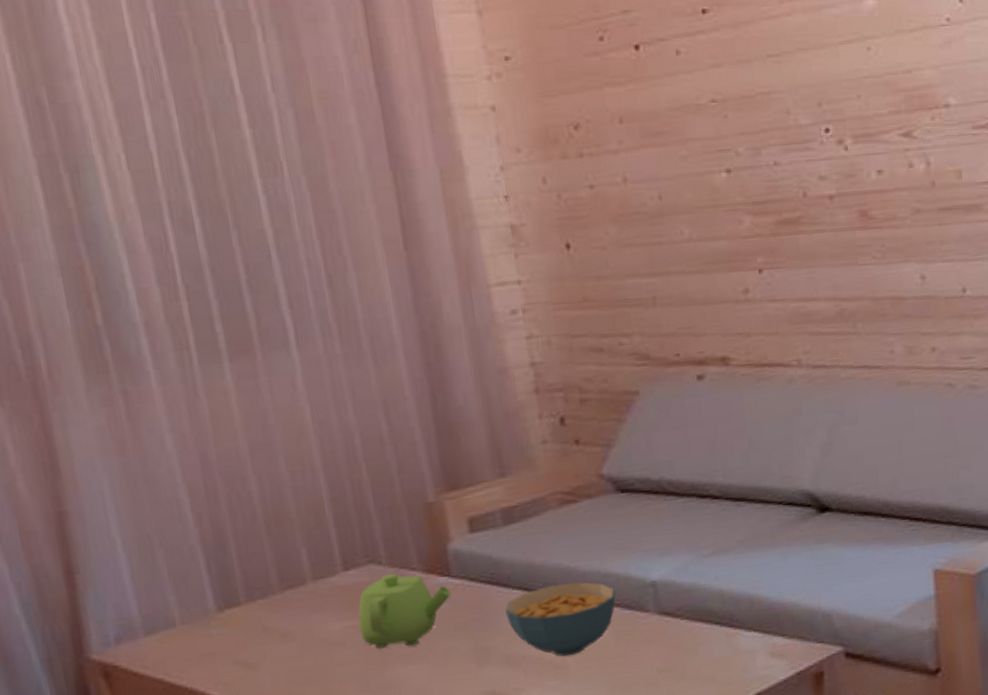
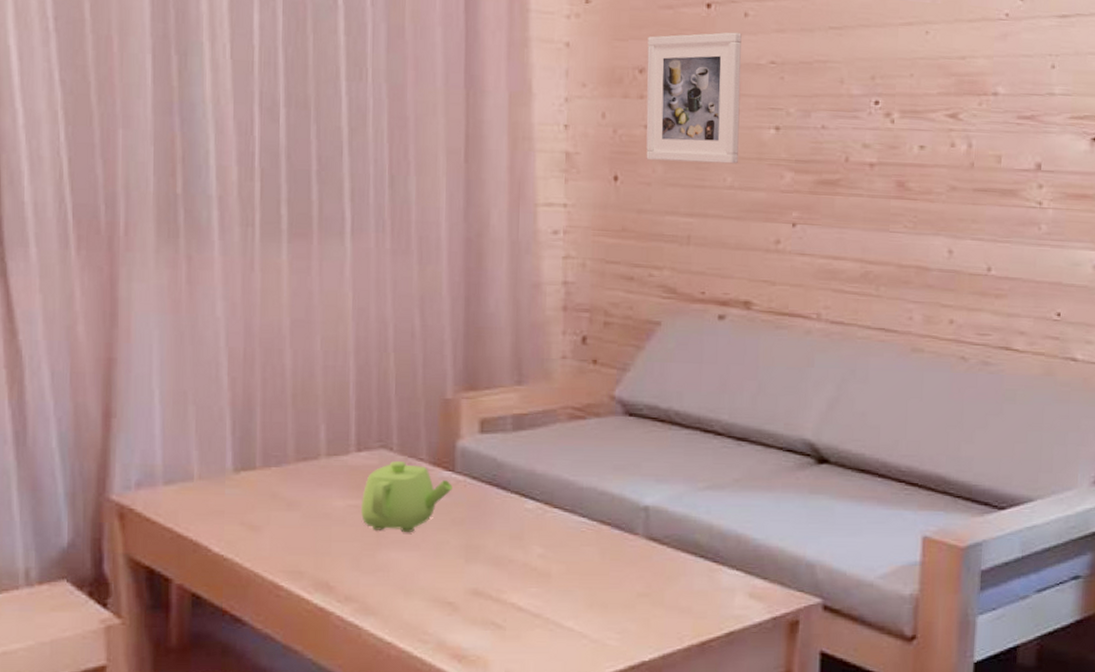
cereal bowl: present [505,582,616,656] -> none [501,495,608,566]
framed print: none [578,73,693,223] -> present [646,32,742,164]

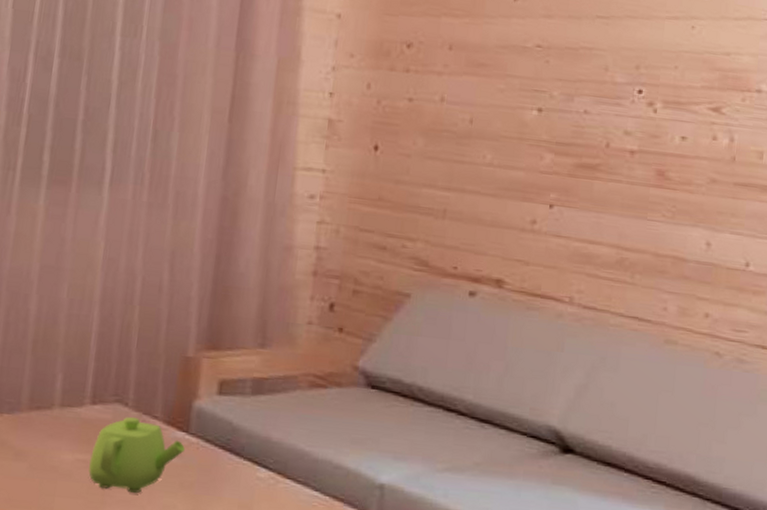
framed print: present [646,32,742,164] -> none [407,13,510,142]

